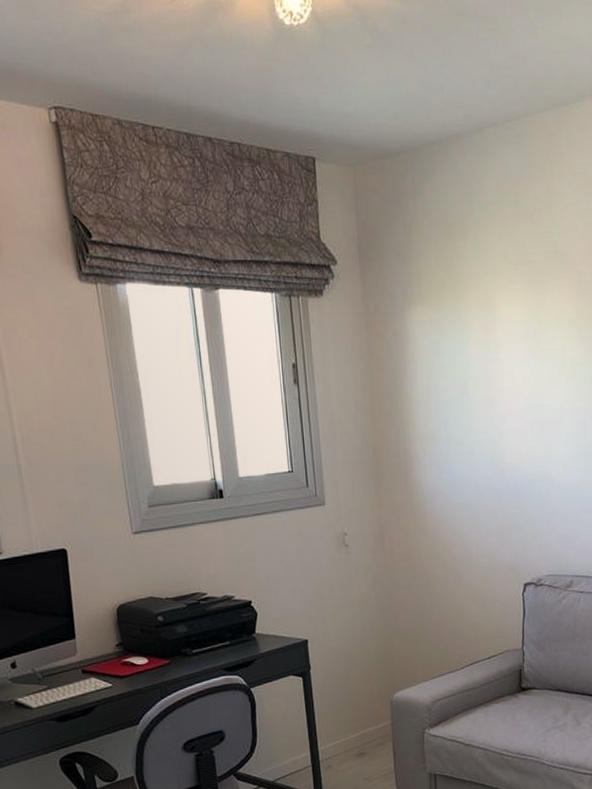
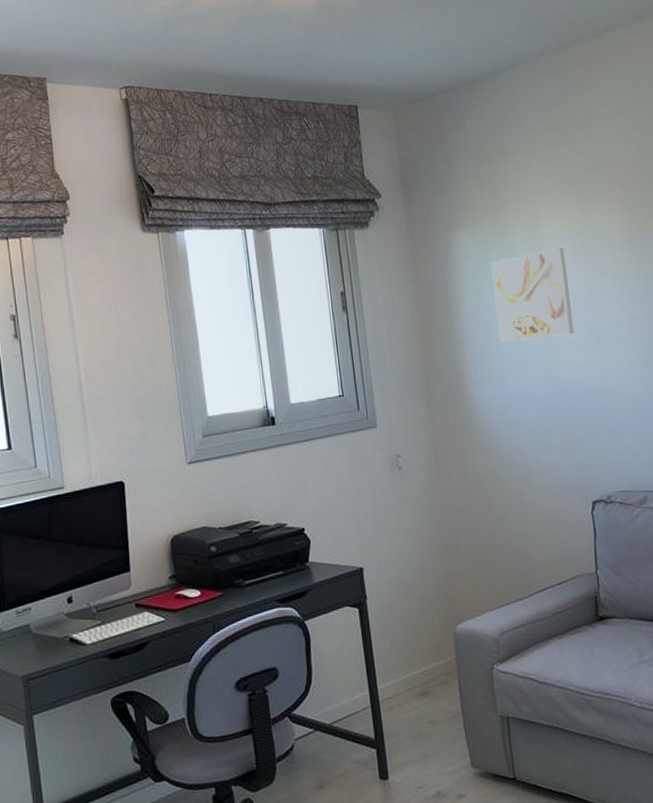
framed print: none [444,334,520,427] -> present [491,248,574,343]

